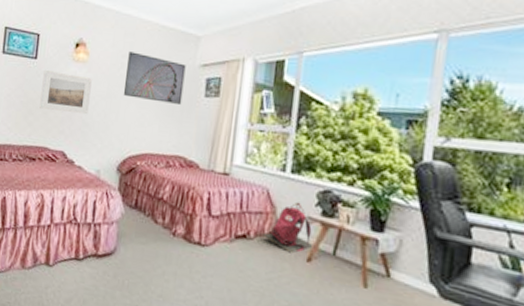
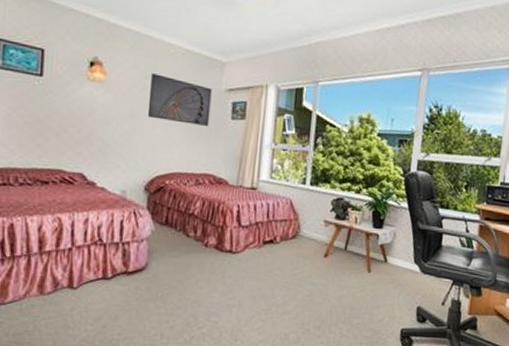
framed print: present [39,70,92,115] -> none [50,89,111,136]
backpack: present [261,201,315,254] -> none [286,209,331,252]

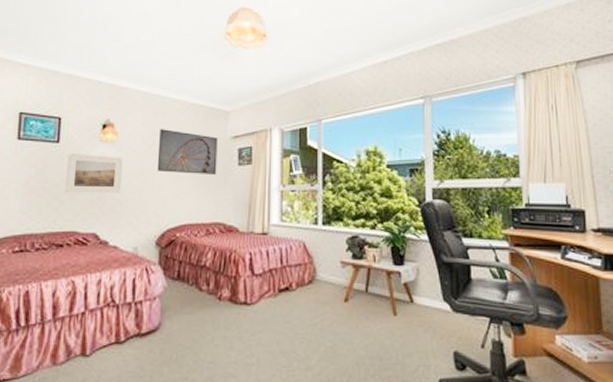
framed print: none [50,89,111,136] -> present [65,153,123,194]

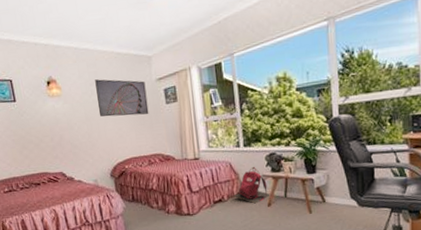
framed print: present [65,153,123,194] -> none [25,108,74,142]
backpack: none [302,250,350,297] -> present [232,166,272,204]

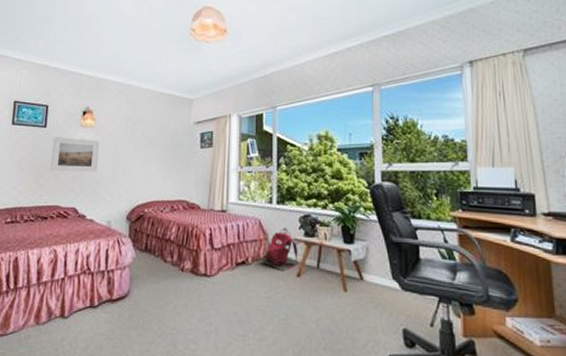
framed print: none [25,108,74,142] -> present [50,137,99,173]
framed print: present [95,79,149,117] -> none [128,115,183,156]

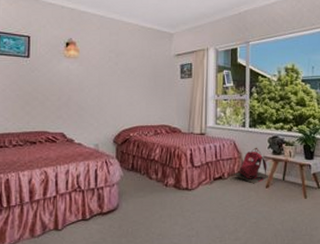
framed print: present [50,137,99,173] -> none [36,67,84,101]

